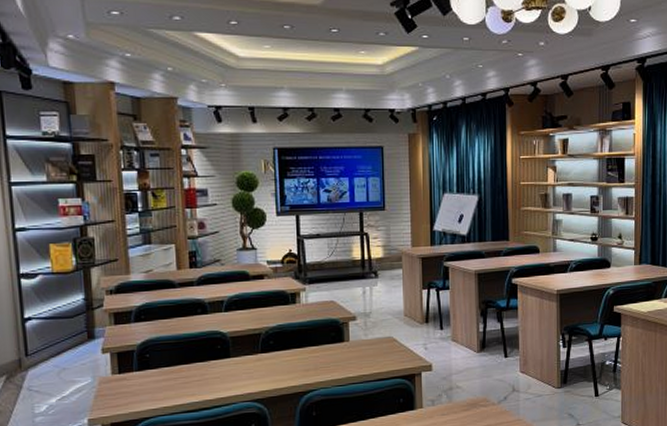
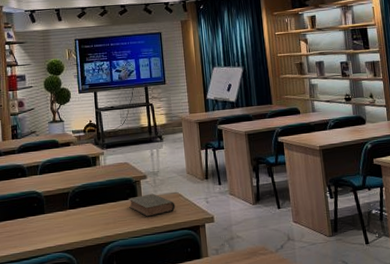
book: none [334,337,389,364] -> present [129,193,176,217]

